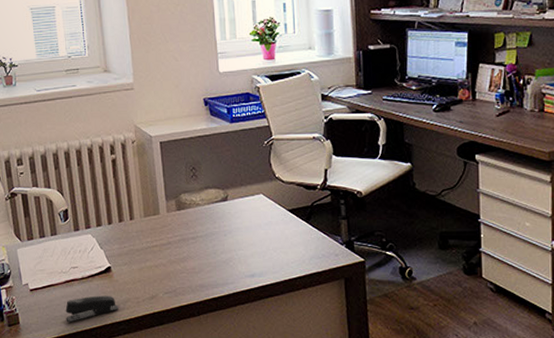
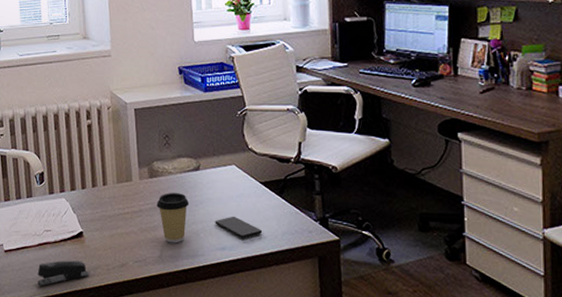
coffee cup: none [185,224,217,273] -> present [156,193,189,243]
smartphone: none [244,243,291,265] -> present [215,216,263,238]

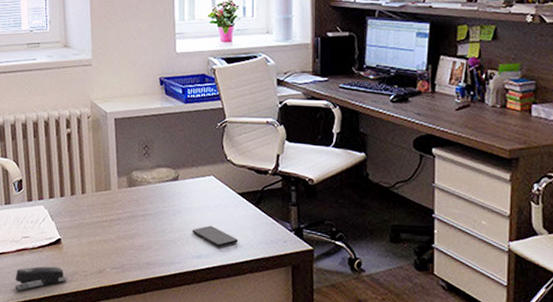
coffee cup: present [156,193,189,243] -> none [135,202,167,251]

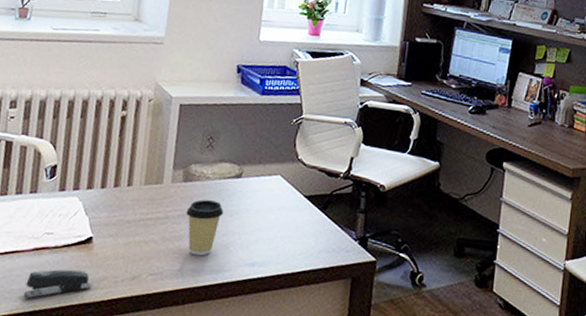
coffee cup: none [135,202,167,251] -> present [186,199,224,256]
smartphone: present [192,225,239,247] -> none [248,229,299,255]

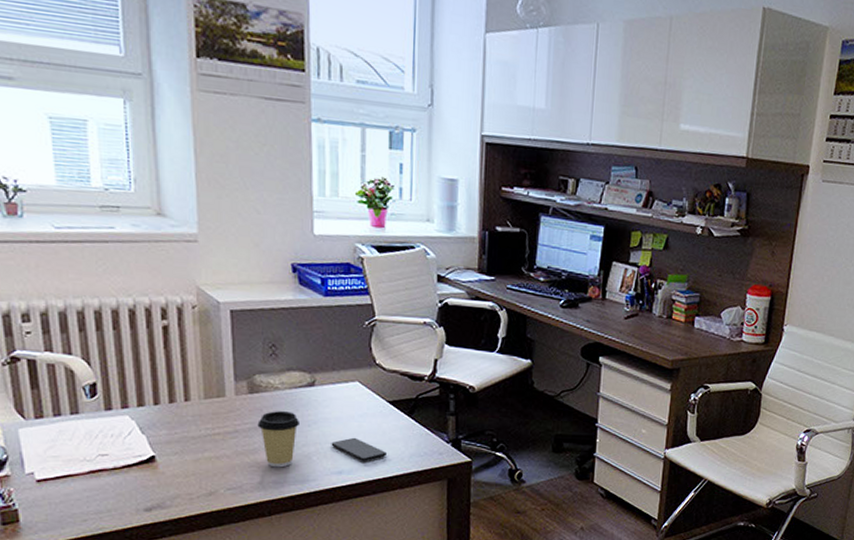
stapler: present [23,269,92,299] -> none [88,489,164,522]
smartphone: none [248,229,299,255] -> present [331,437,388,461]

